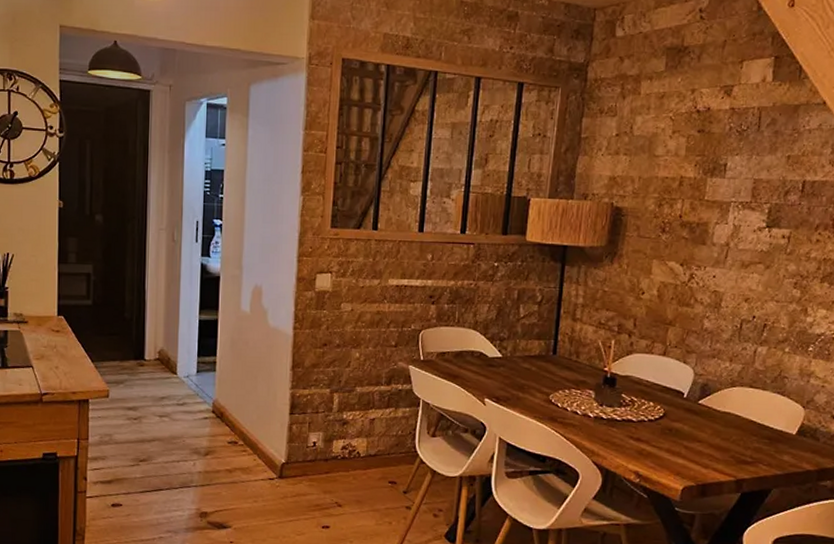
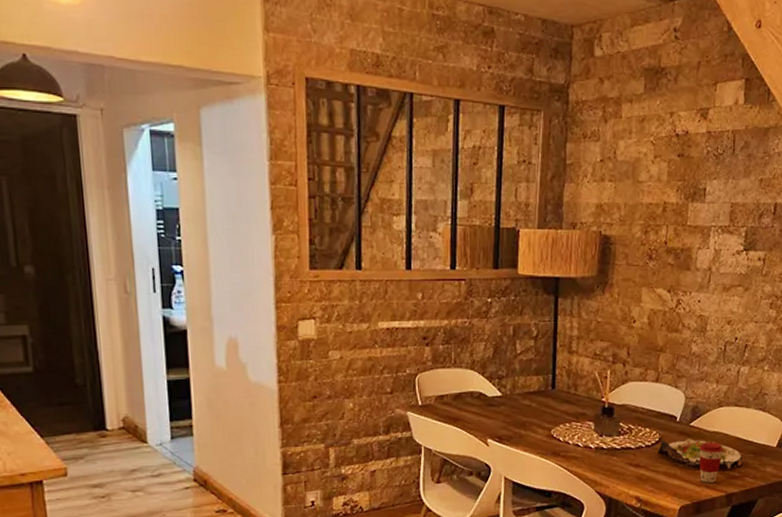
salad plate: none [661,416,757,453] -> present [657,439,744,469]
coffee cup: none [706,422,735,466] -> present [699,442,723,483]

